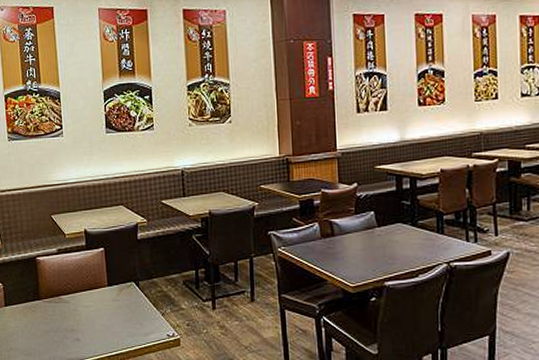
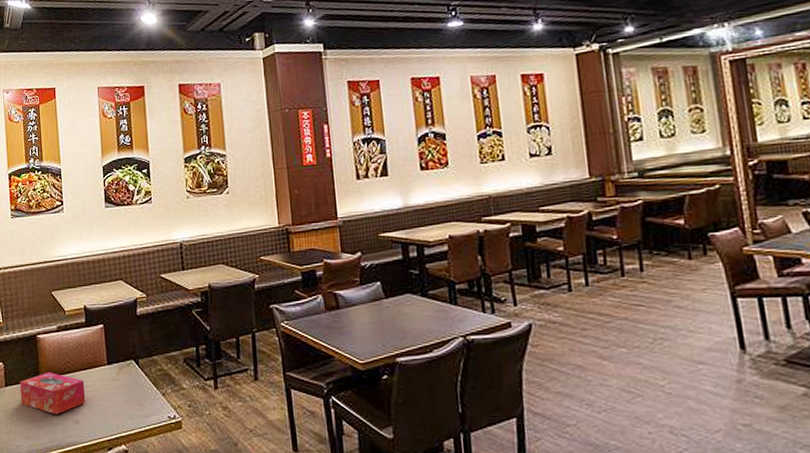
tissue box: none [20,293,87,333] -> present [20,372,86,415]

